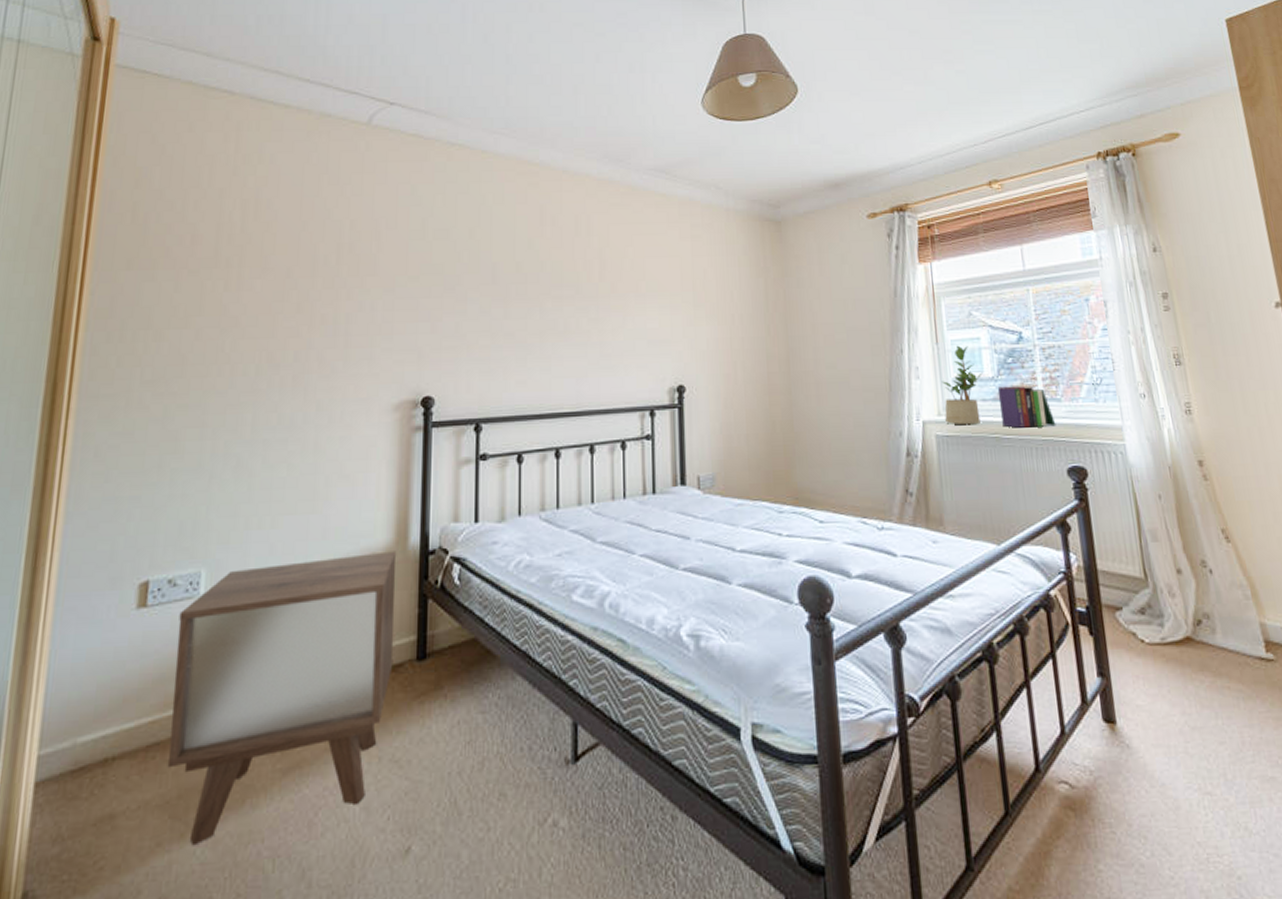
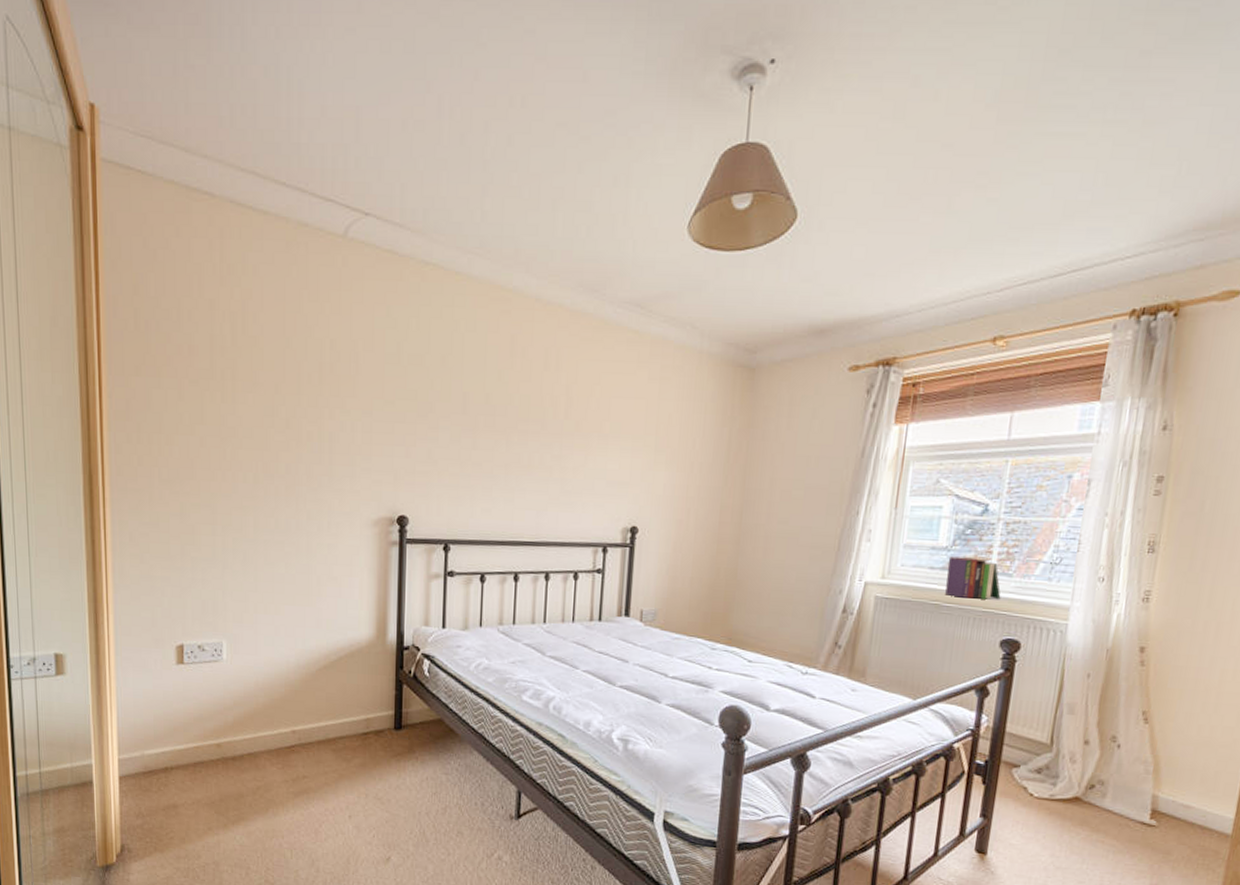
nightstand: present [167,551,397,846] -> none [209,643,378,834]
potted plant: present [941,345,983,426] -> none [888,512,937,591]

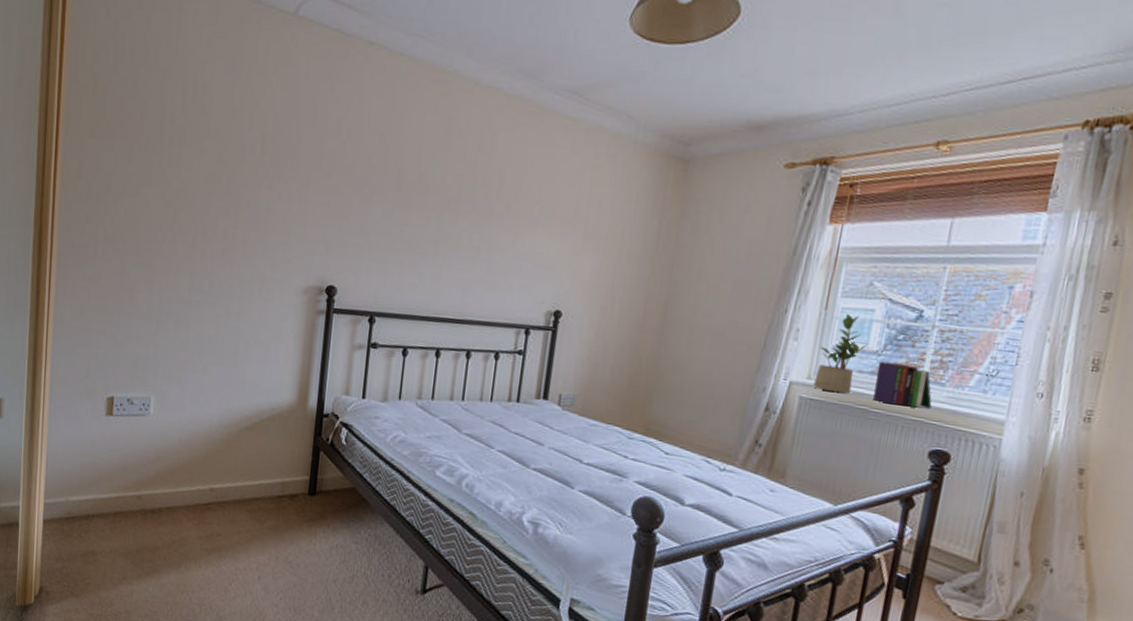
potted plant: none [888,512,937,591] -> present [813,313,867,394]

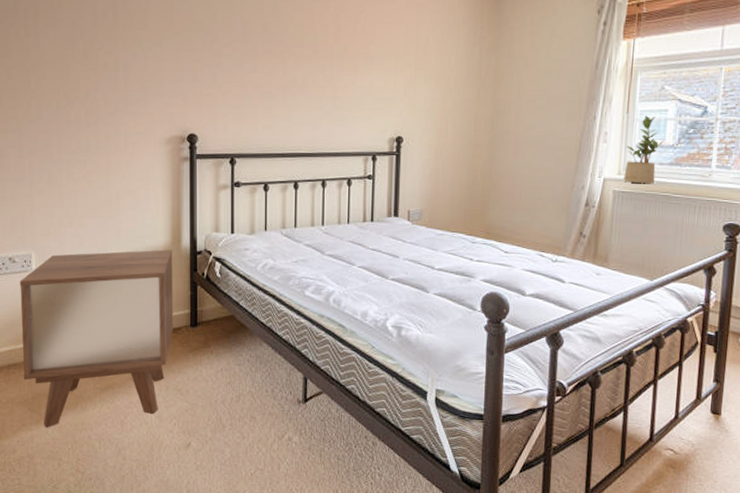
nightstand: none [129,400,298,585] -> present [20,249,174,428]
books: present [873,361,932,410] -> none [674,153,722,190]

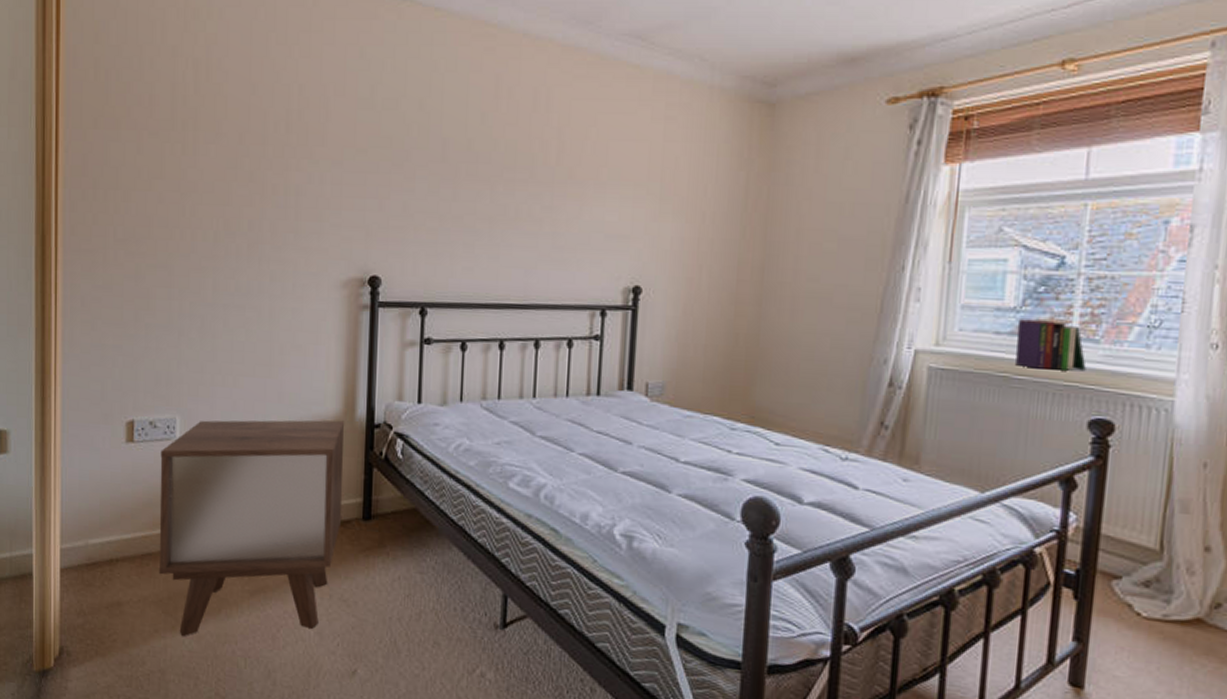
potted plant: present [624,115,664,184] -> none [943,266,1002,360]
books: none [674,153,722,190] -> present [1015,319,1087,372]

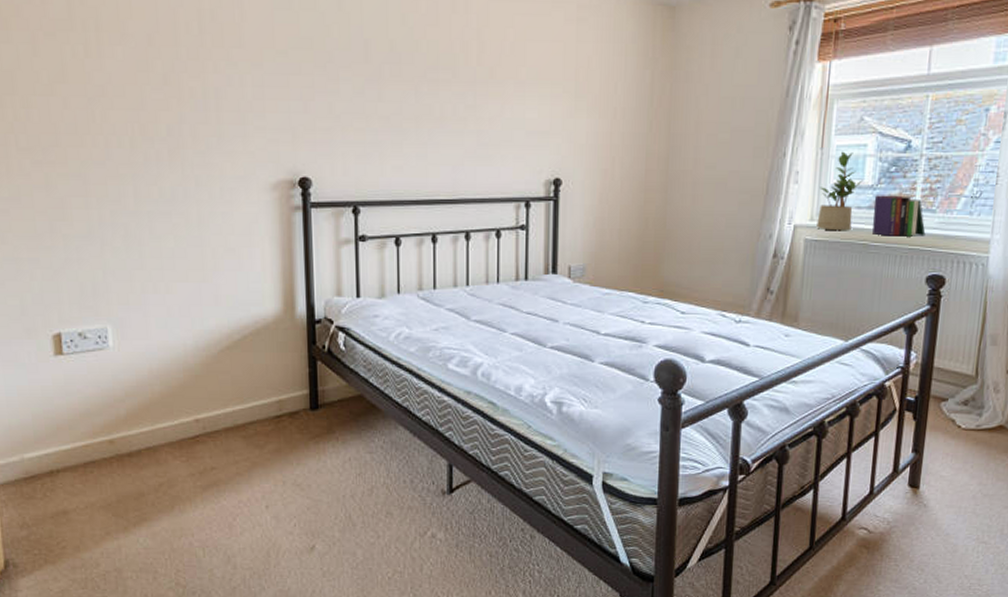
nightstand: present [158,420,345,637] -> none [94,318,290,536]
potted plant: none [943,266,1002,360] -> present [817,151,863,231]

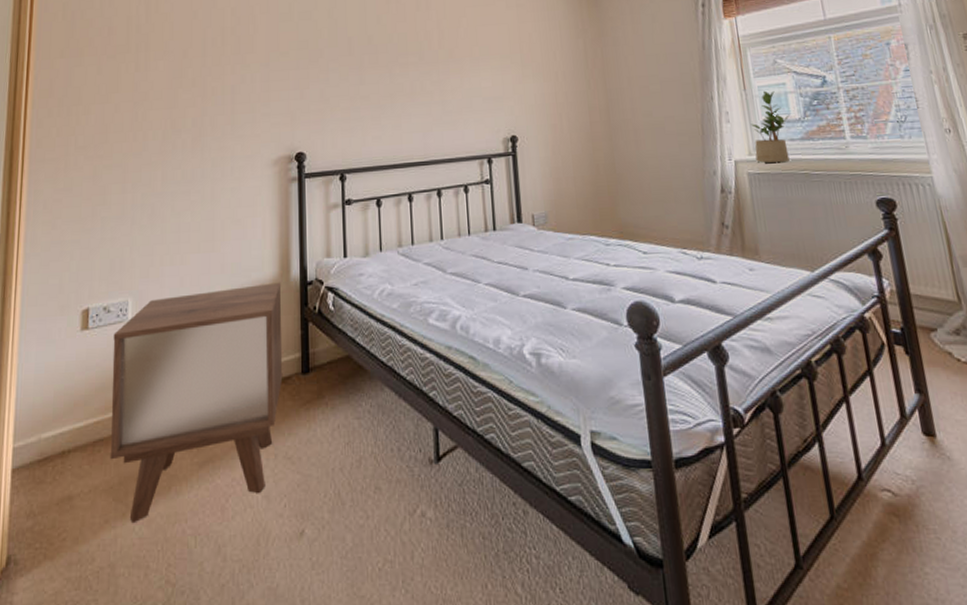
nightstand: none [94,318,290,536] -> present [110,282,283,524]
books: present [872,195,926,237] -> none [804,125,863,165]

